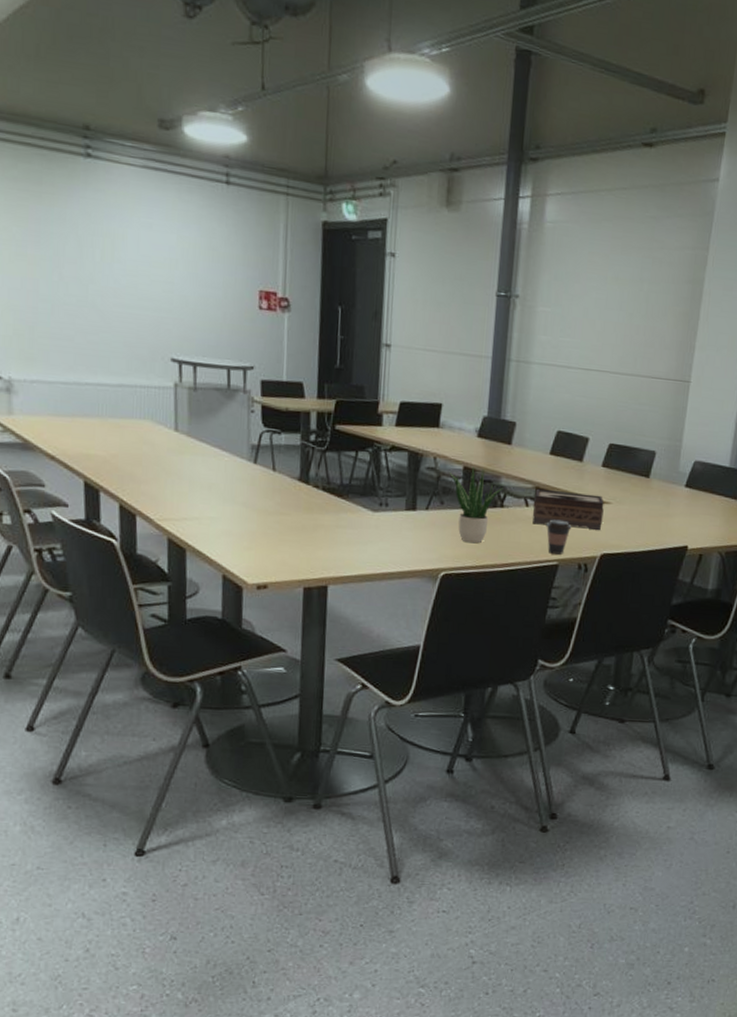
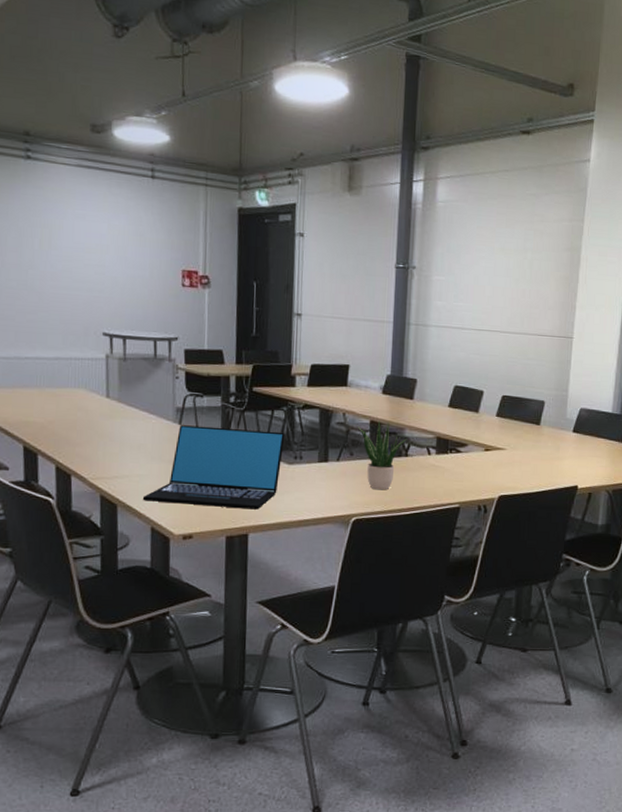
laptop: none [213,464,370,560] -> present [142,425,285,510]
tissue box: present [532,488,604,530] -> none [434,438,500,474]
coffee cup: present [546,519,572,555] -> none [447,466,471,498]

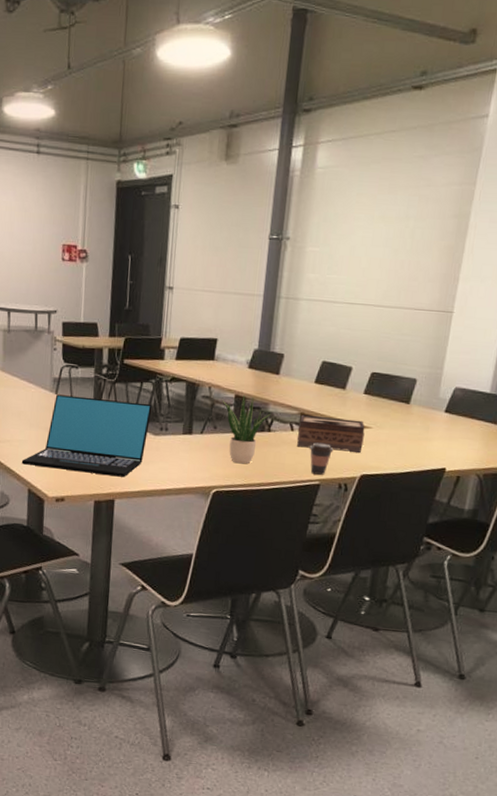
tissue box: none [434,438,500,474] -> present [296,414,365,453]
coffee cup: none [447,466,471,498] -> present [309,442,334,475]

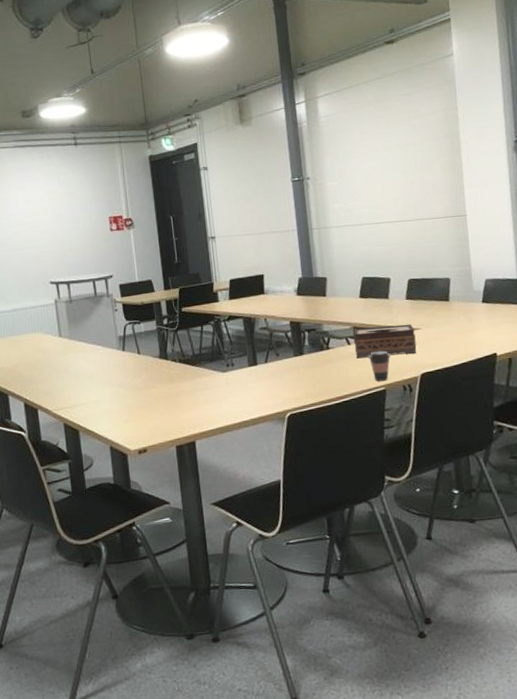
laptop: present [21,394,152,477] -> none [99,344,216,424]
potted plant: present [222,395,271,464] -> none [279,321,326,385]

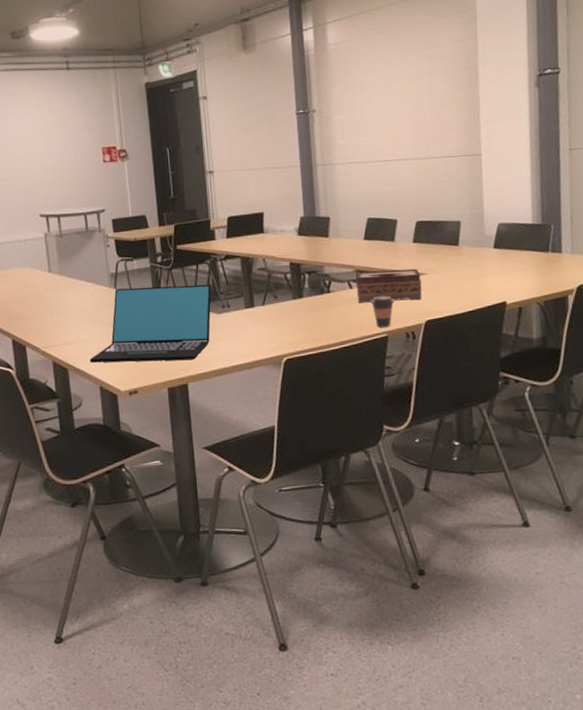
laptop: none [99,344,216,424] -> present [89,284,212,363]

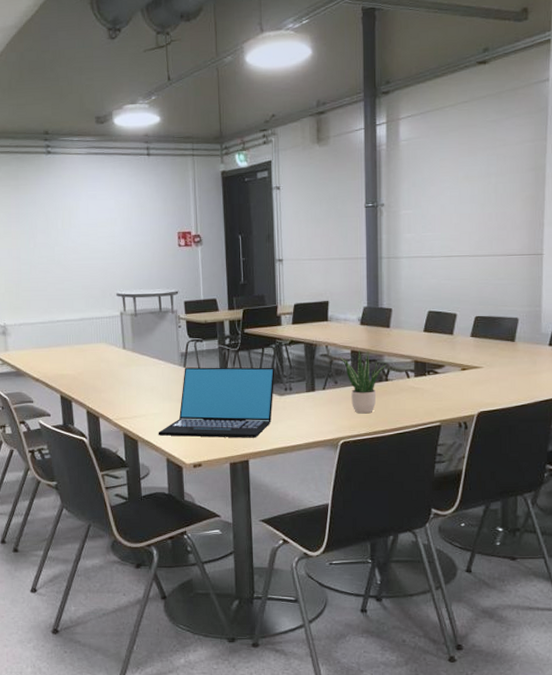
potted plant: none [278,262,328,329] -> present [339,350,386,414]
tissue box: present [356,268,422,302] -> none [413,361,476,392]
coffee cup: present [370,295,395,327] -> none [426,386,450,416]

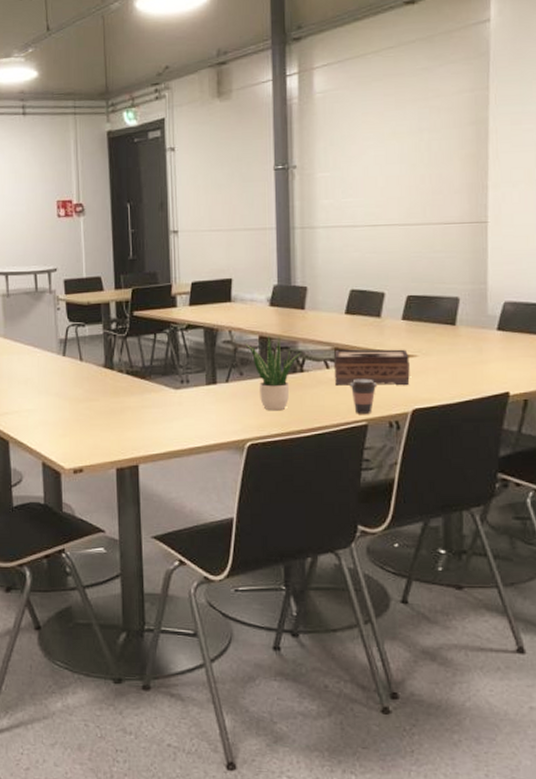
laptop: present [158,367,275,438] -> none [32,355,169,439]
tissue box: none [413,361,476,392] -> present [334,349,410,385]
coffee cup: none [426,386,450,416] -> present [349,378,378,414]

